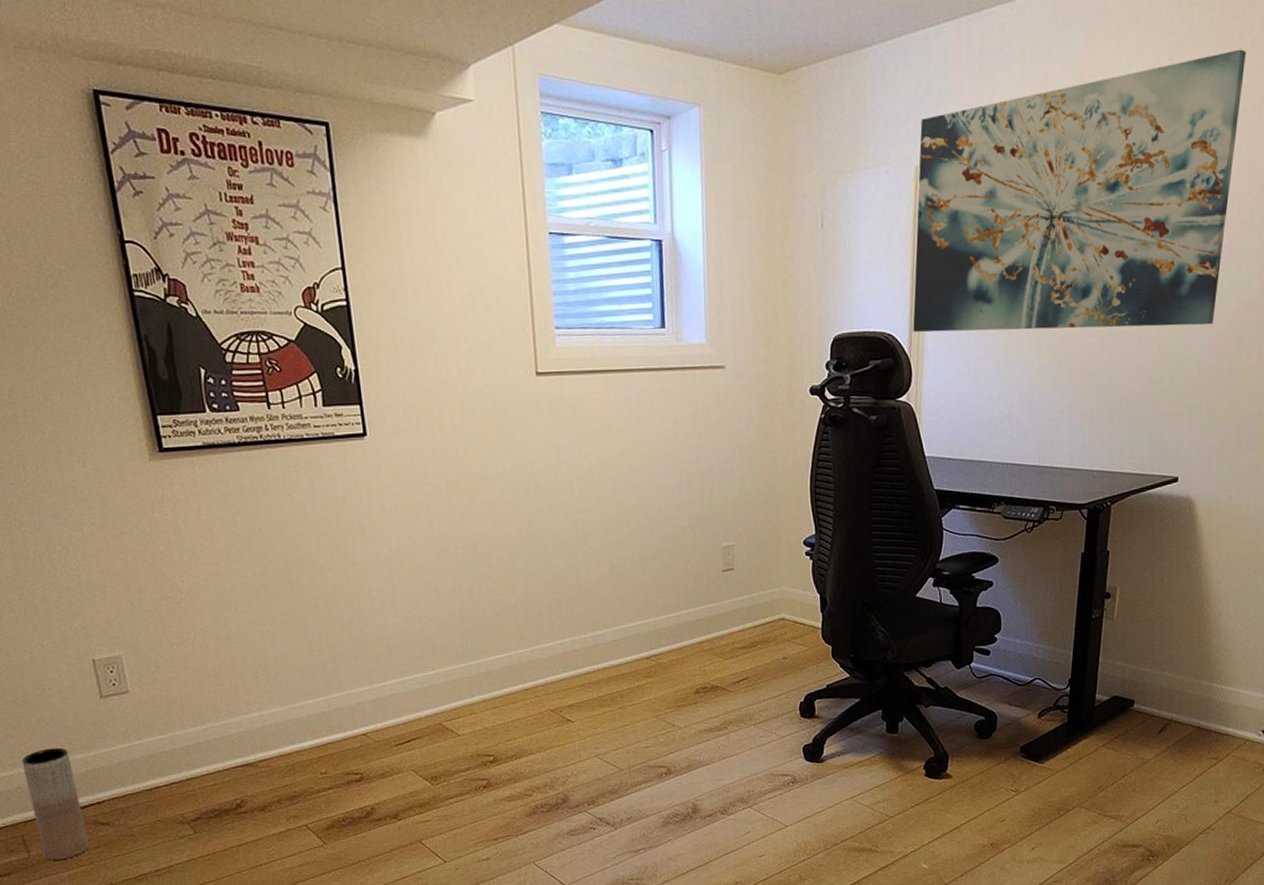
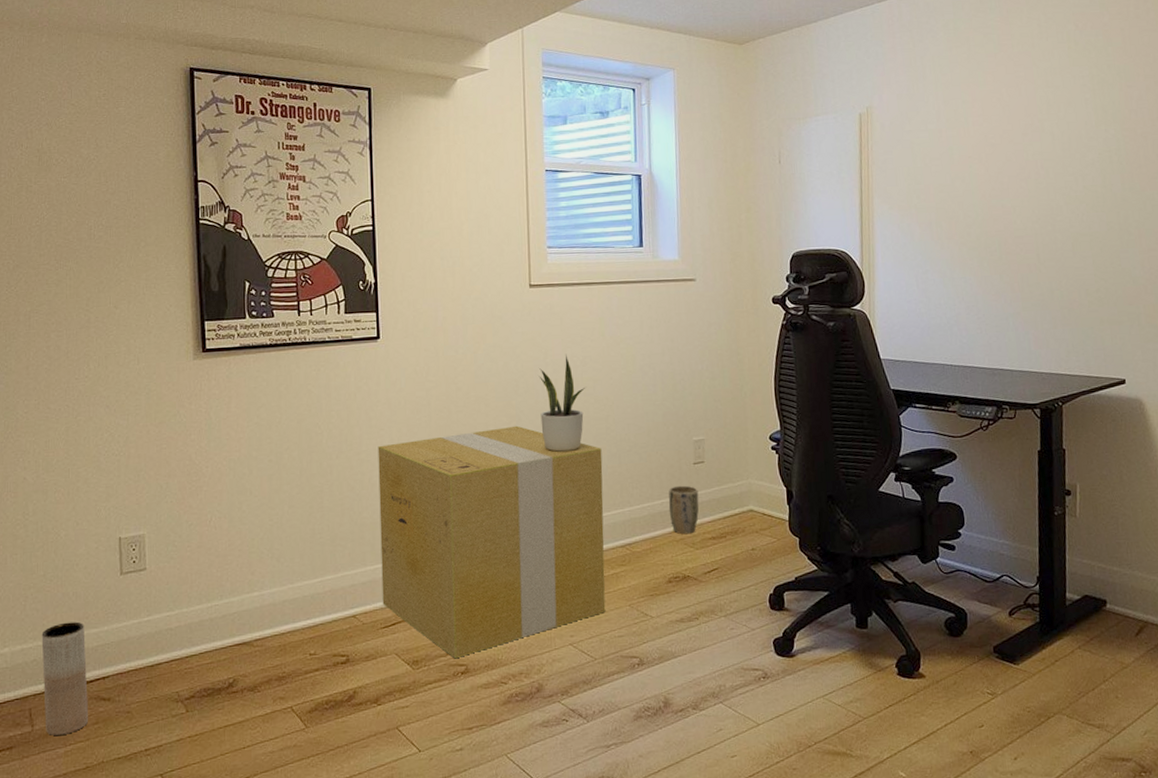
cardboard box: none [375,532,632,774] -> present [378,425,606,659]
potted plant: none [551,453,604,561] -> present [539,354,586,453]
plant pot: none [695,594,729,645] -> present [668,485,699,535]
wall art: present [912,49,1246,333] -> none [862,16,1143,250]

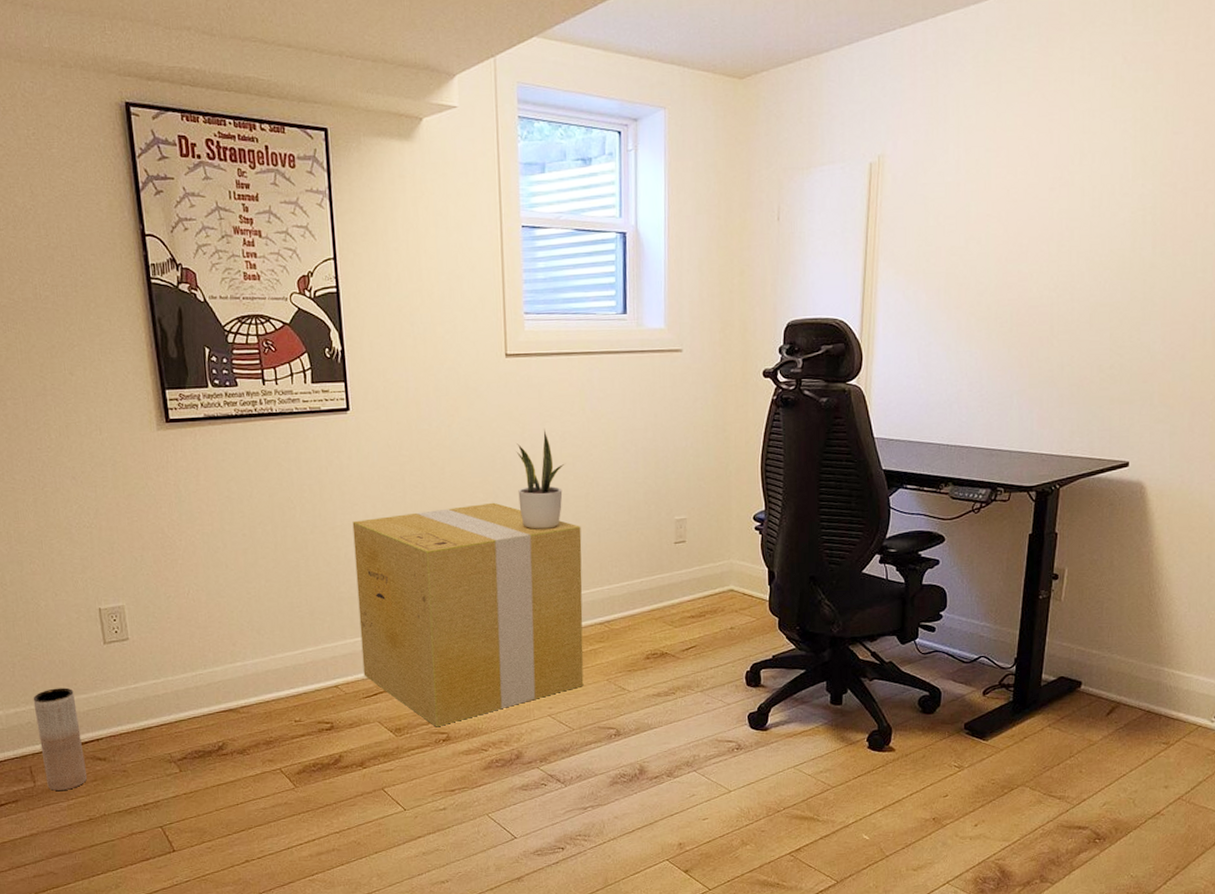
plant pot: present [668,485,699,535] -> none [648,564,679,613]

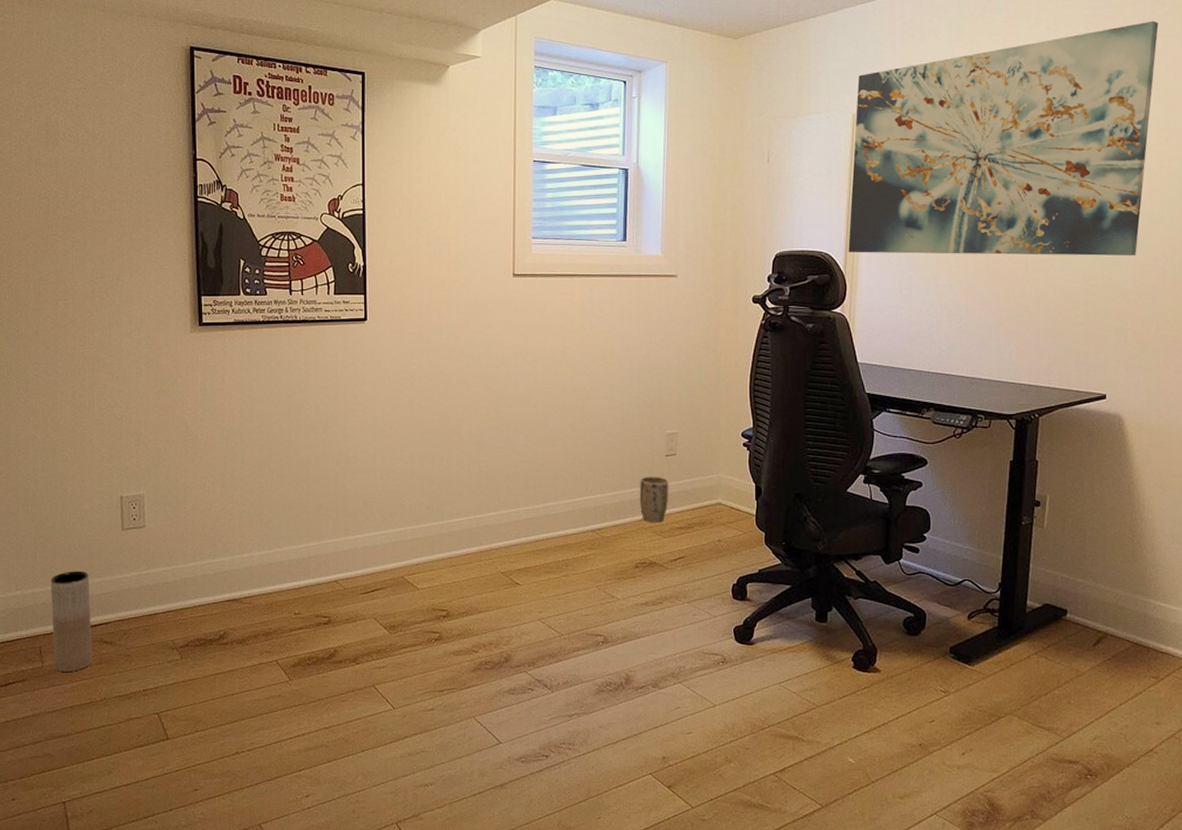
cardboard box: present [352,502,584,728] -> none [362,410,577,626]
potted plant: present [516,429,565,530] -> none [519,344,564,439]
plant pot: none [648,564,679,613] -> present [639,476,669,523]
wall art: none [864,47,1202,319] -> present [848,21,1159,256]

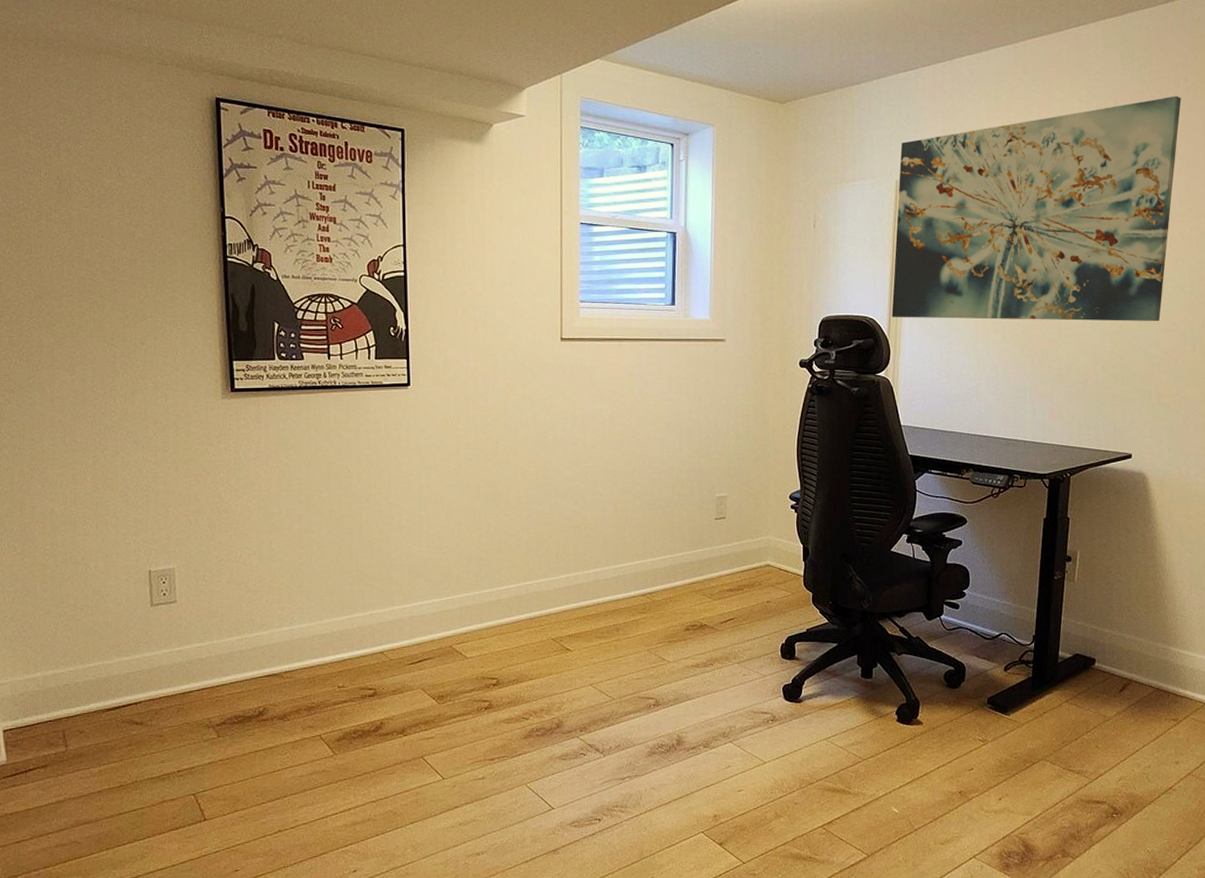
vase: present [50,571,92,672] -> none [73,649,121,756]
plant pot: present [639,476,669,523] -> none [689,539,719,586]

